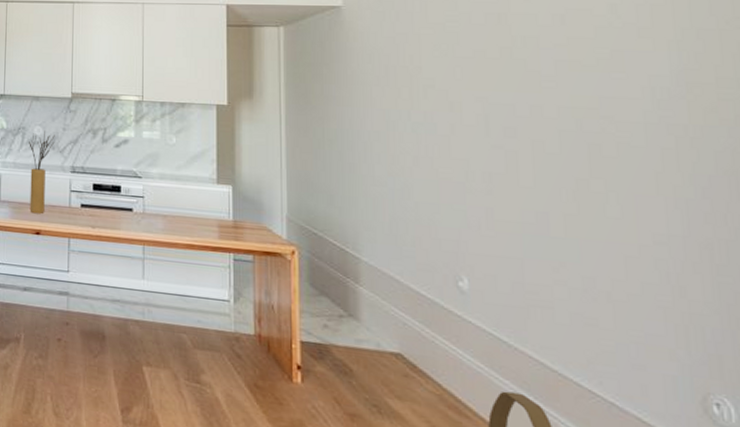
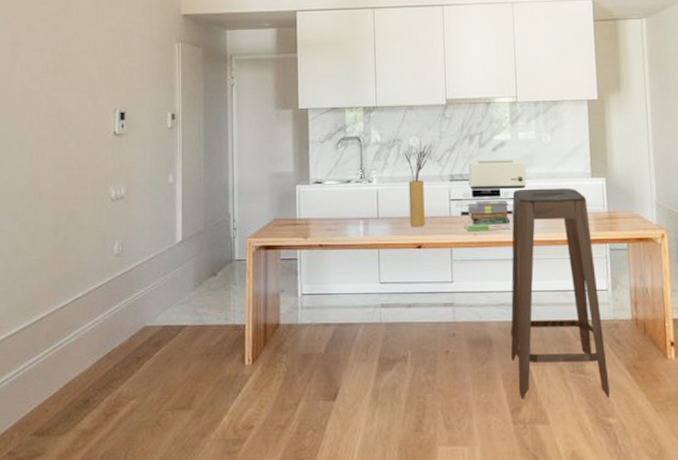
books: none [83,195,130,227] -> present [464,199,511,232]
toaster: none [90,153,149,188] -> present [468,158,527,190]
bar stool: none [123,187,227,414] -> present [510,187,610,399]

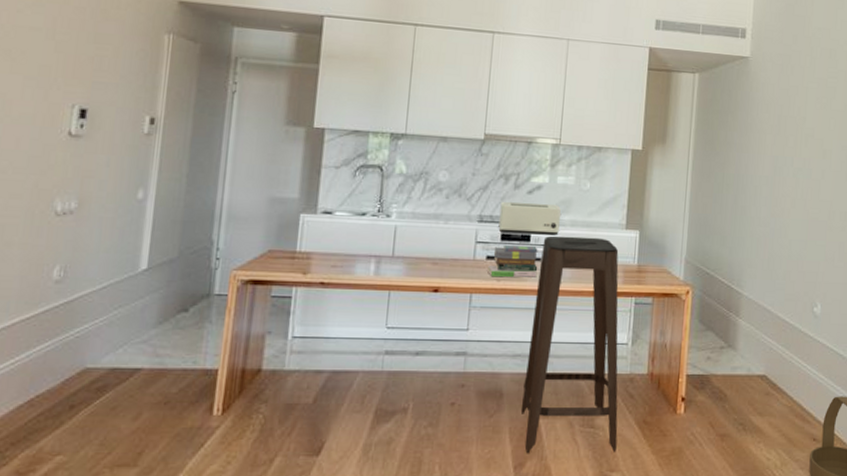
vase: present [405,140,432,227] -> none [428,175,463,270]

